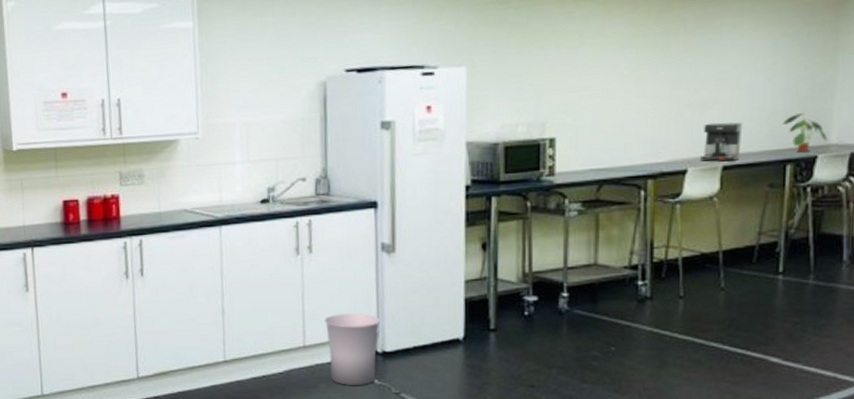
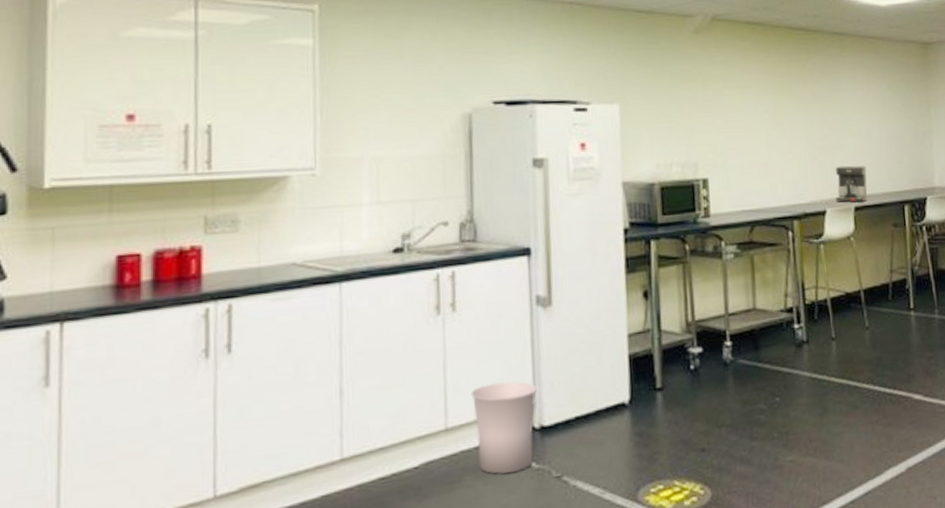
plant: present [782,112,828,152] -> none [897,157,933,194]

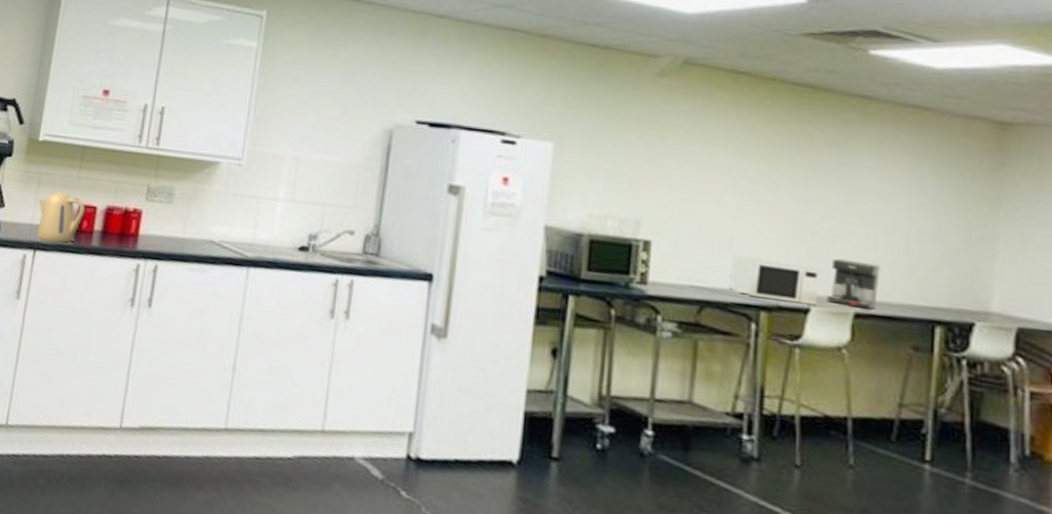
kettle: none [57,244,126,310] -> present [37,191,86,244]
waste bin: present [471,382,537,474] -> none [349,399,419,496]
microwave: none [769,176,830,210] -> present [730,255,821,305]

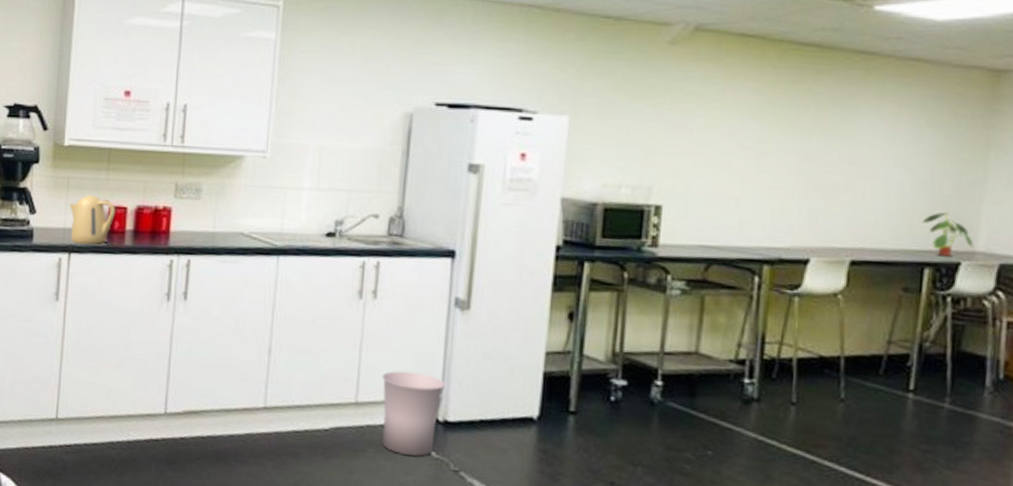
waste bin: none [349,399,419,496] -> present [382,371,445,457]
microwave: present [730,255,821,305] -> none [735,214,821,256]
coffee maker: present [827,258,881,309] -> none [825,210,877,256]
plant: none [930,267,988,316] -> present [922,212,974,257]

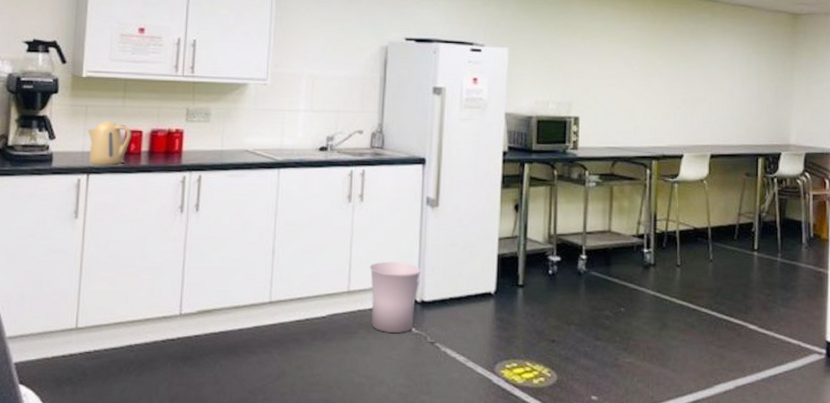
plant: present [922,212,974,257] -> none [755,116,789,149]

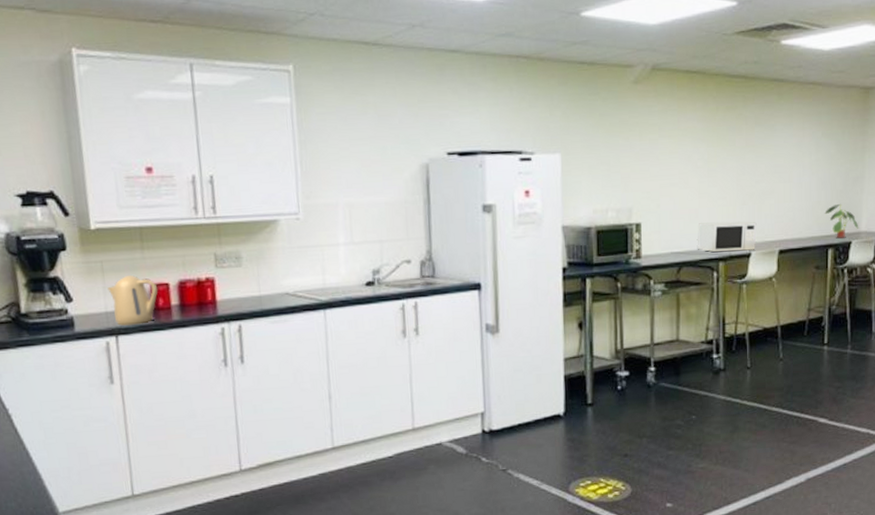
waste bin: present [369,261,421,333] -> none [432,394,486,465]
microwave: none [632,122,689,152] -> present [698,221,757,253]
plant: none [755,116,789,149] -> present [824,203,859,238]

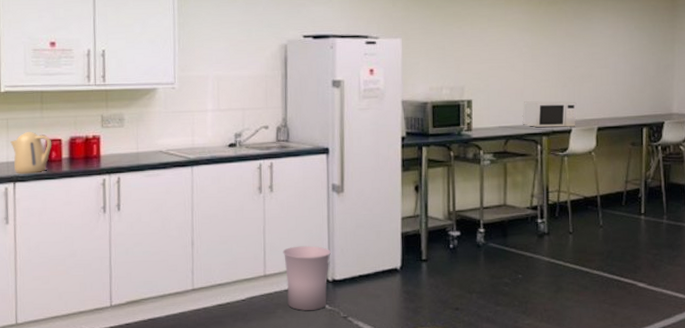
waste bin: none [432,394,486,465] -> present [283,245,331,311]
plant: present [824,203,859,238] -> none [639,88,671,119]

